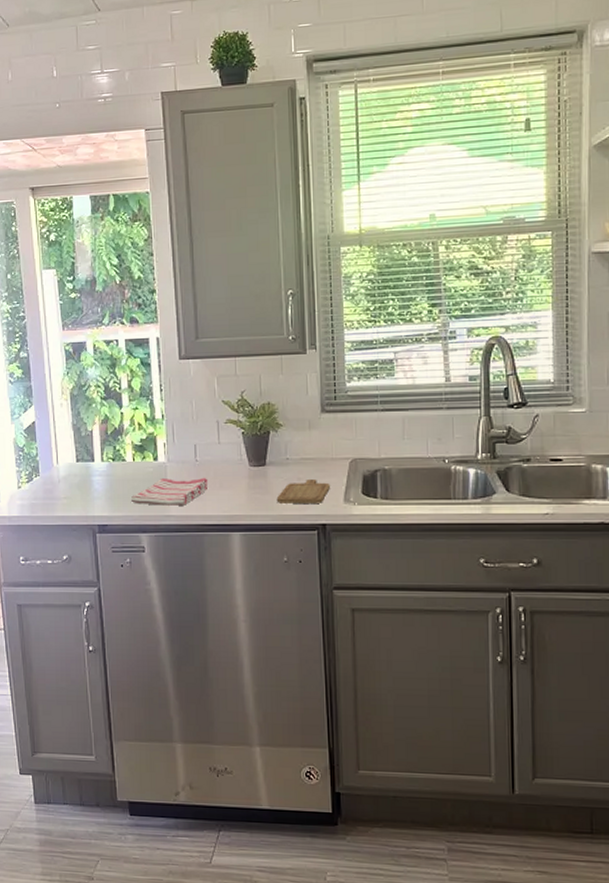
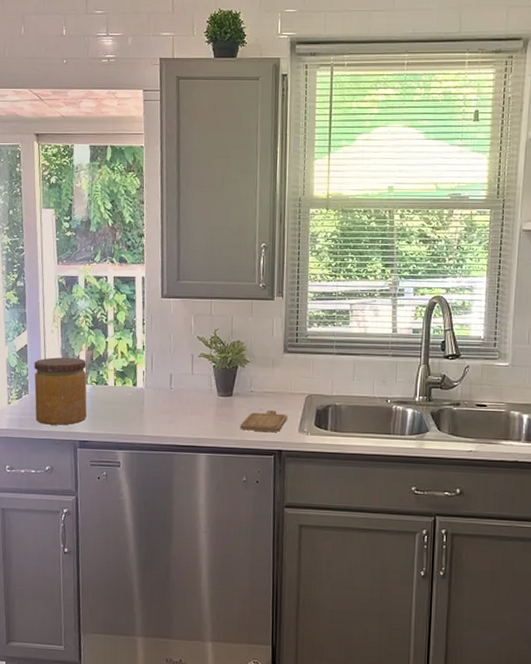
jar: none [44,432,104,509] -> present [34,357,87,425]
dish towel: present [130,477,208,506] -> none [110,402,181,427]

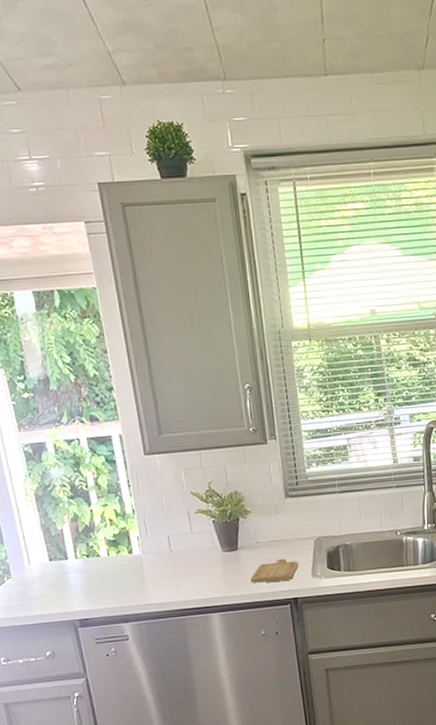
jar: present [34,357,87,425] -> none [12,531,83,608]

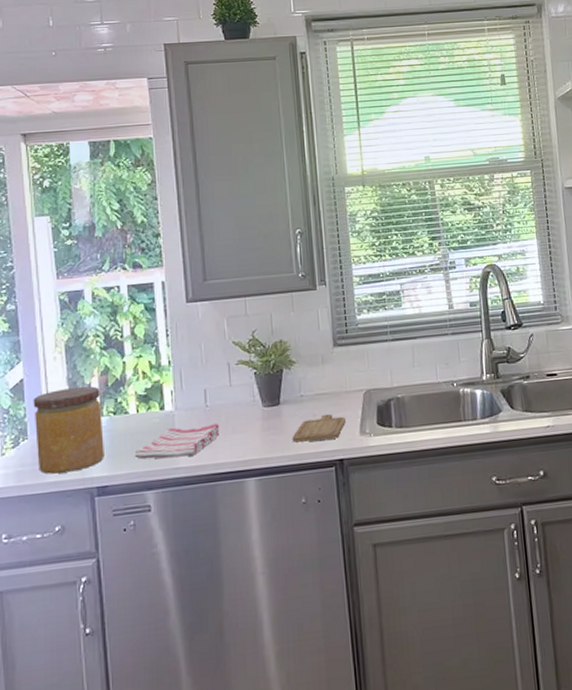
jar: none [12,531,83,608] -> present [33,386,104,474]
dish towel: none [109,565,185,596] -> present [134,422,220,459]

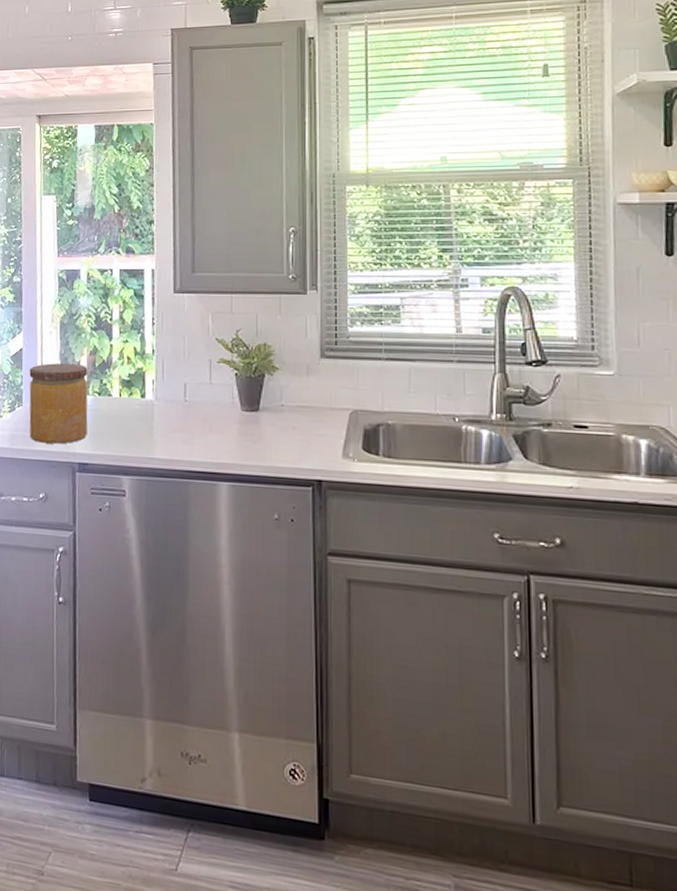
dish towel: present [134,422,220,459] -> none [114,418,197,448]
chopping board: present [292,414,346,443] -> none [269,428,327,457]

